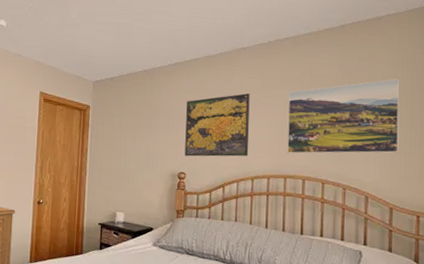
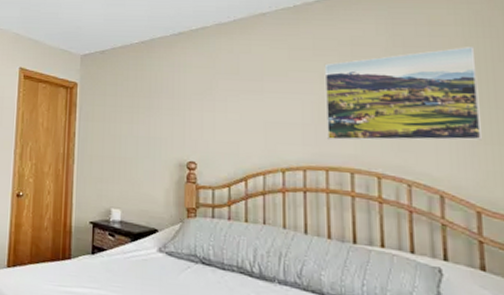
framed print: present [184,93,250,157] -> none [193,67,277,144]

